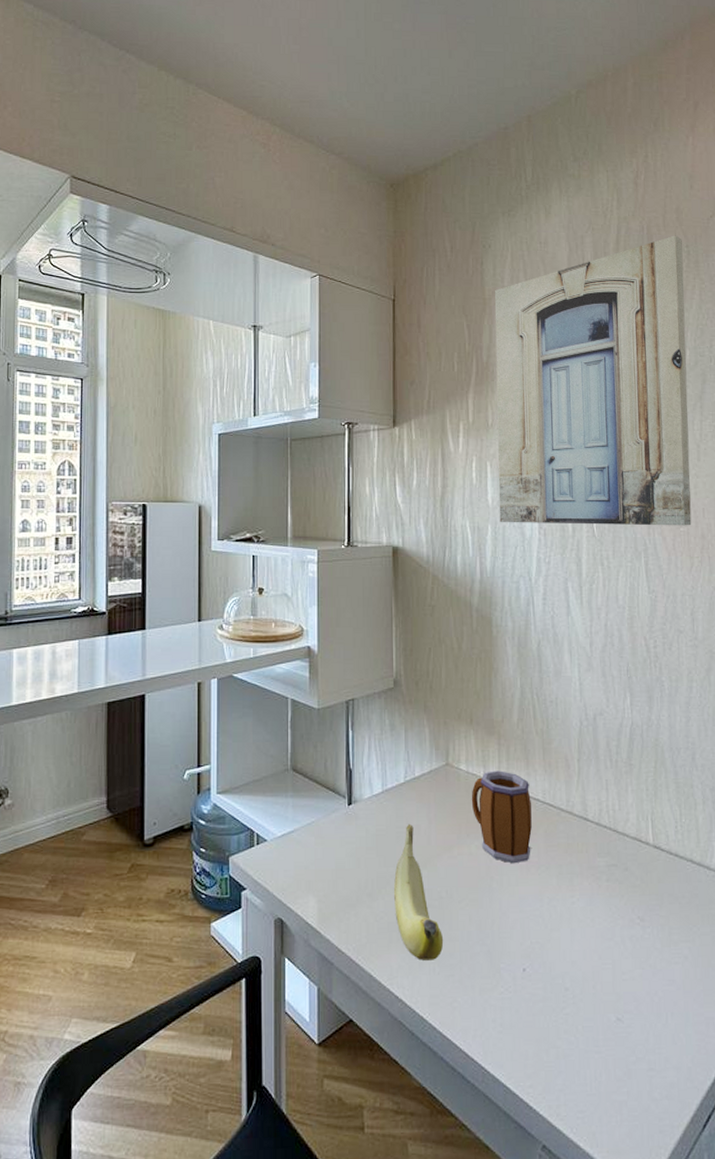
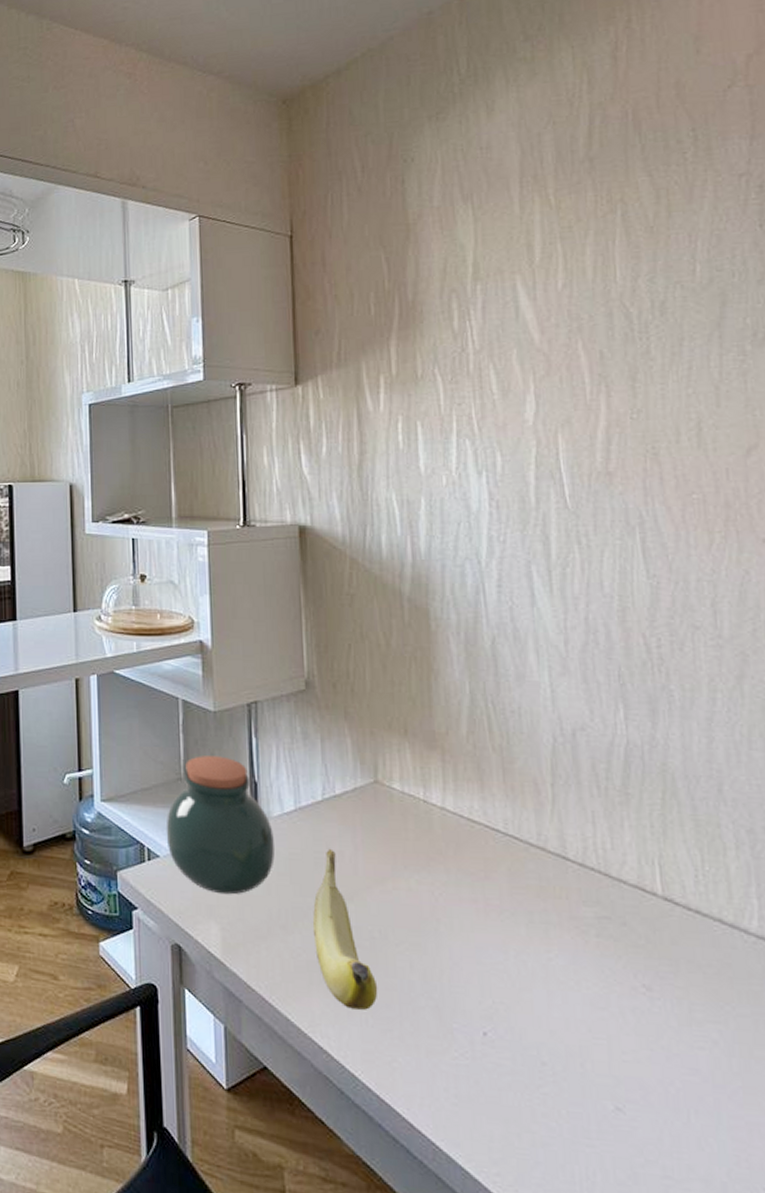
jar: none [273,748,364,870] -> present [165,756,275,895]
mug: present [471,770,532,864] -> none [408,792,491,906]
wall art: present [494,235,692,526] -> none [421,117,710,495]

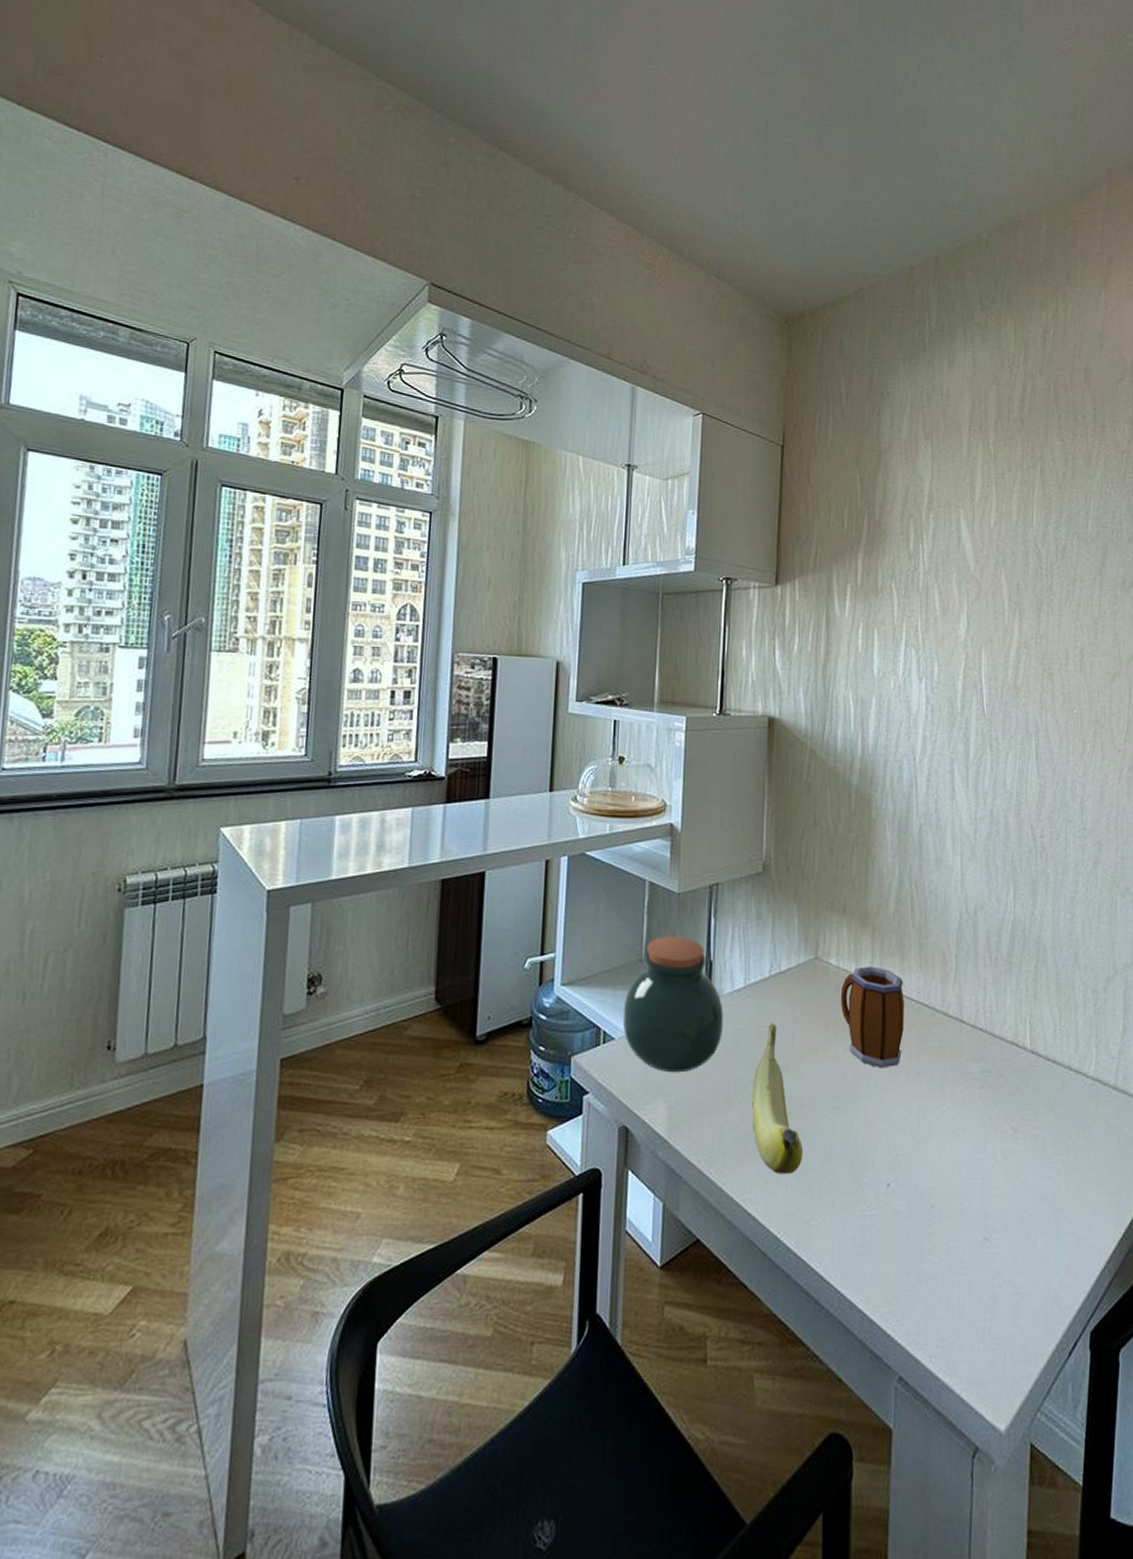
mug: none [408,792,491,906] -> present [840,966,904,1069]

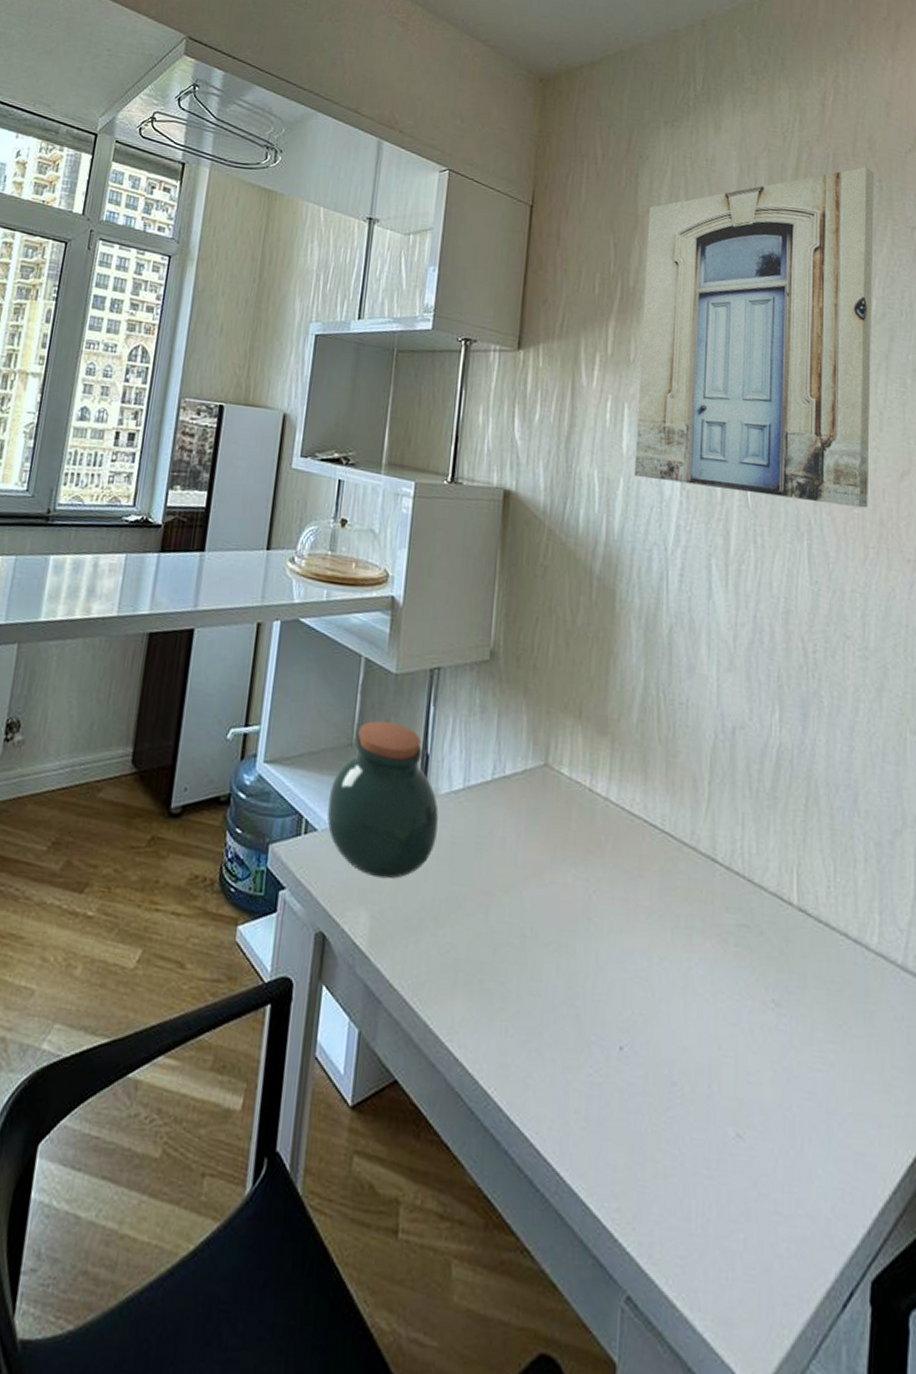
banana: present [752,1022,804,1174] -> none [464,833,522,1017]
mug: present [840,966,904,1069] -> none [571,781,647,905]
wall art: none [885,396,1089,708] -> present [634,166,874,508]

